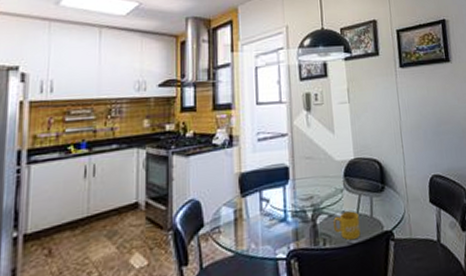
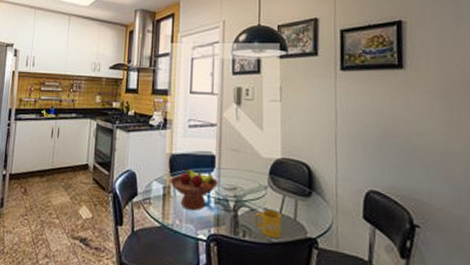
fruit bowl: none [241,184,294,230] -> present [170,167,218,210]

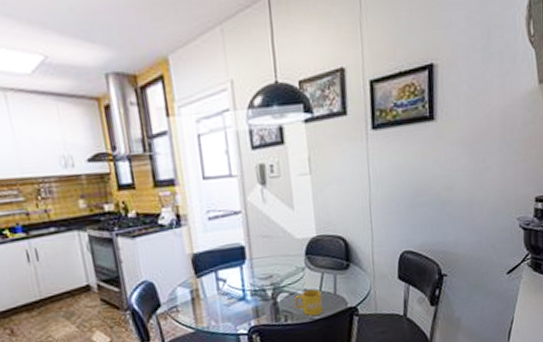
fruit bowl: present [170,167,218,210] -> none [196,265,252,309]

